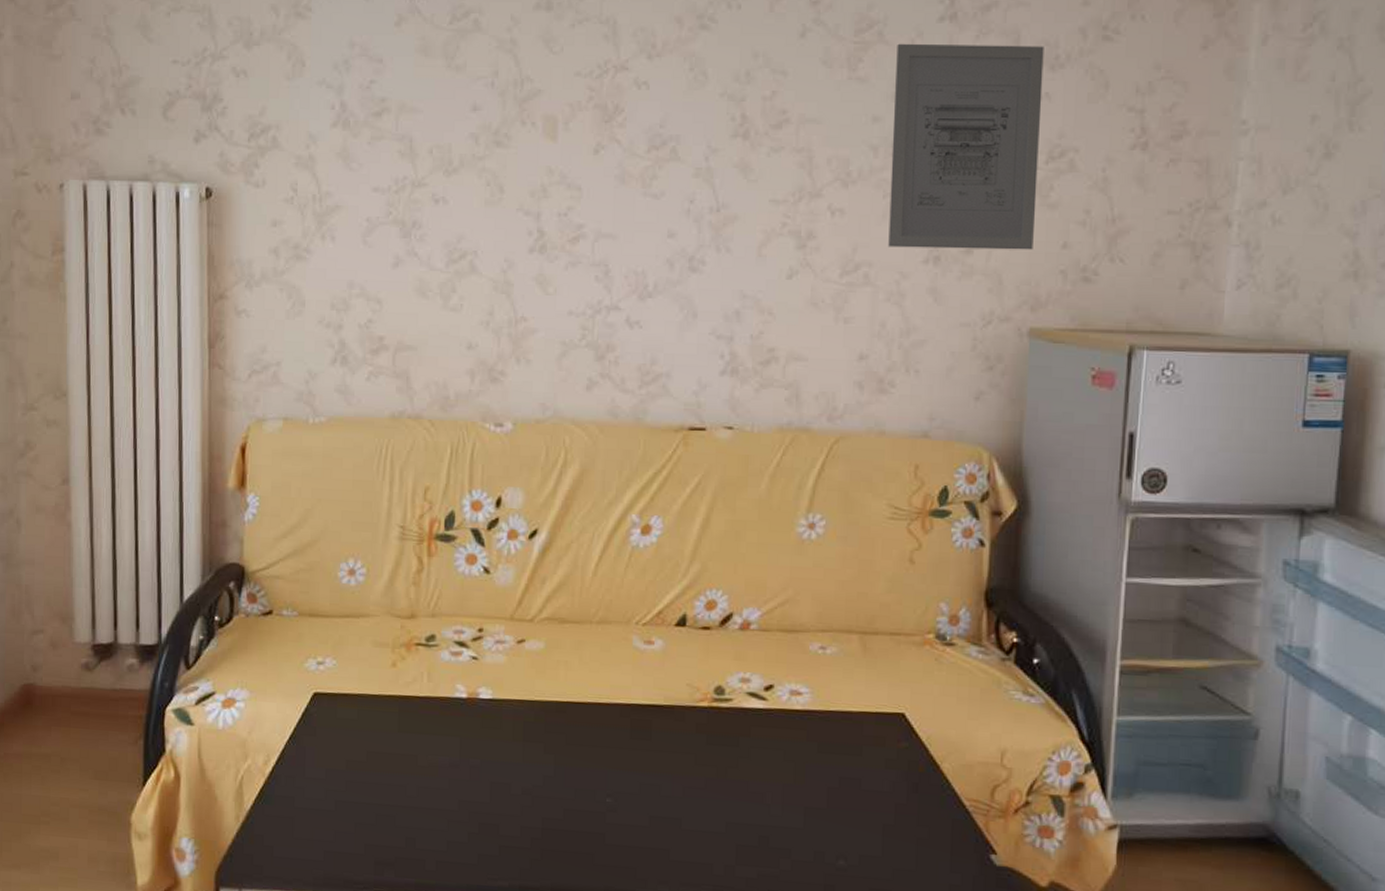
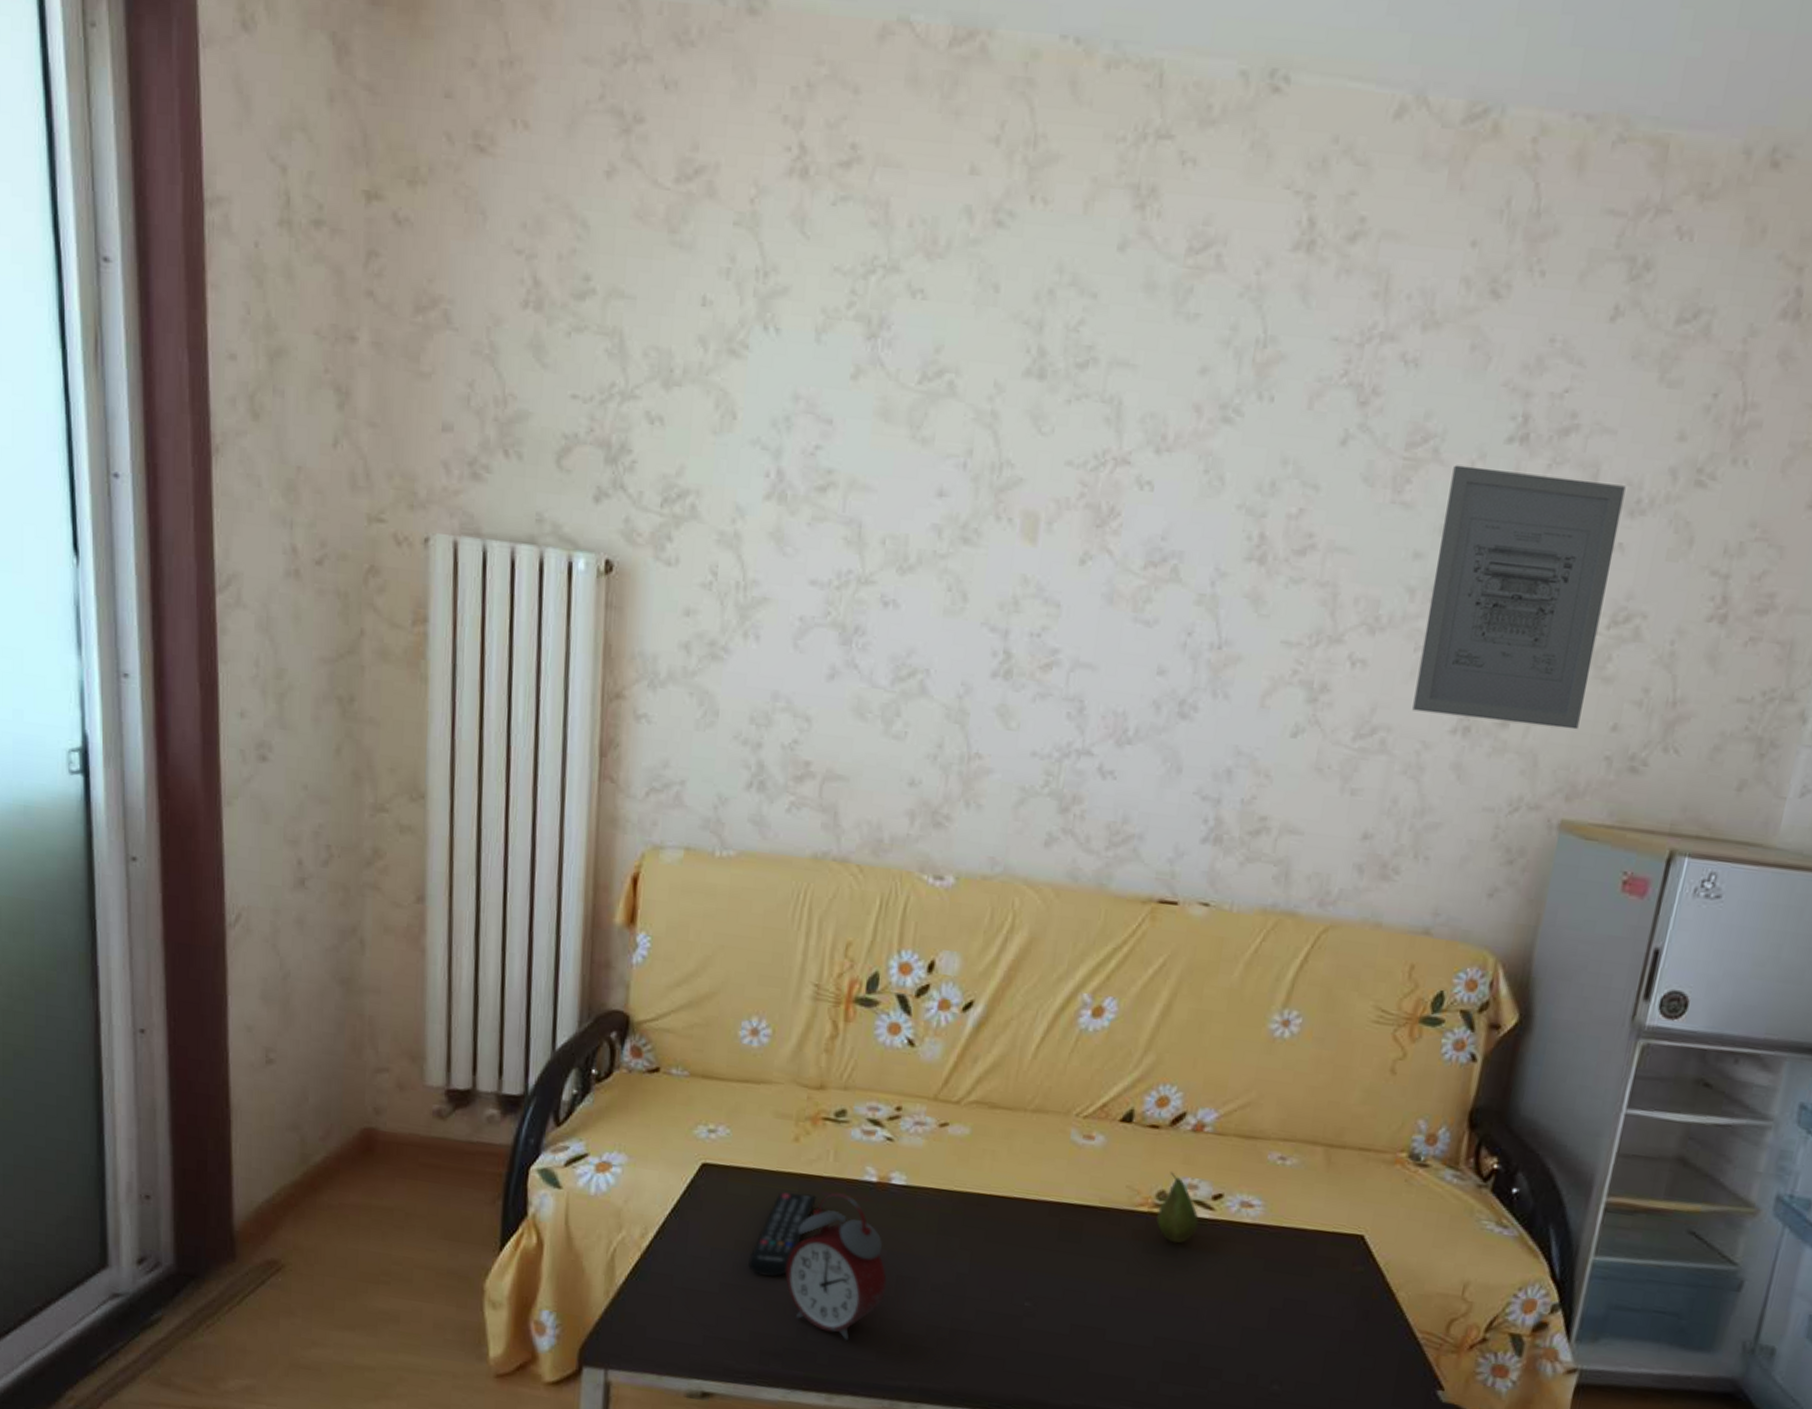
remote control: none [359,712,415,792] -> present [748,1190,817,1277]
alarm clock: none [393,710,482,846] -> present [785,1192,887,1340]
fruit: none [715,668,754,734] -> present [1155,1172,1199,1244]

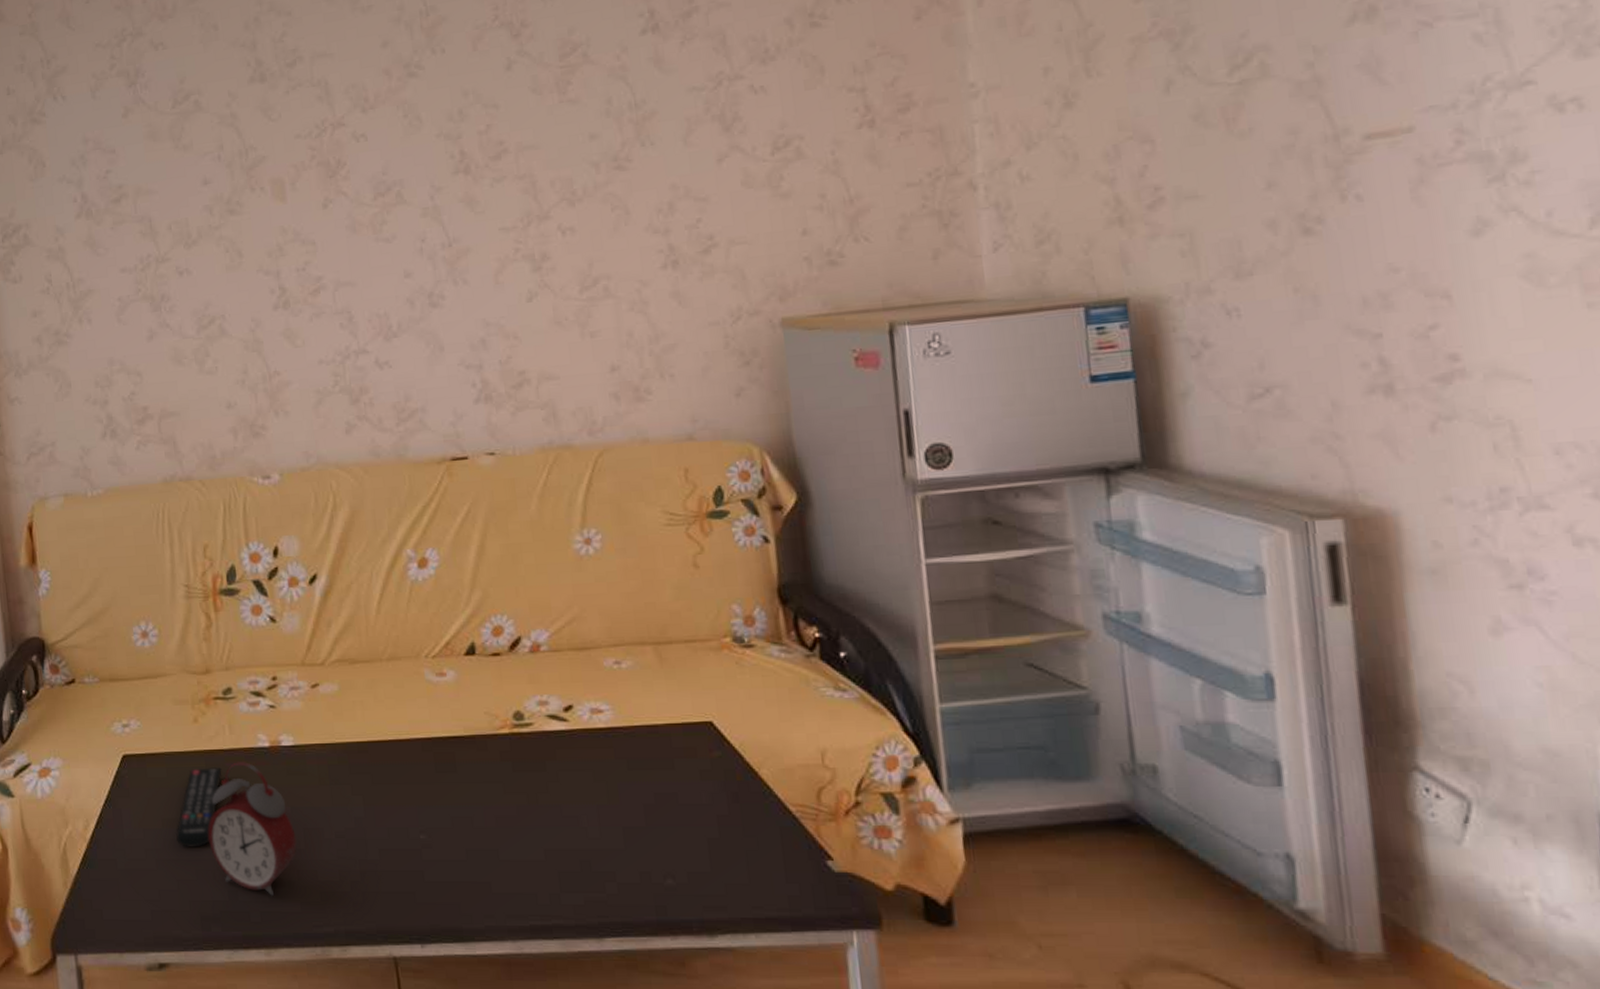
fruit: present [1155,1172,1199,1244] -> none [517,693,558,758]
wall art: present [1412,465,1626,730] -> none [603,42,772,258]

